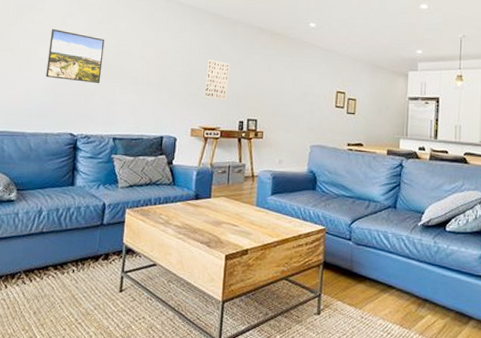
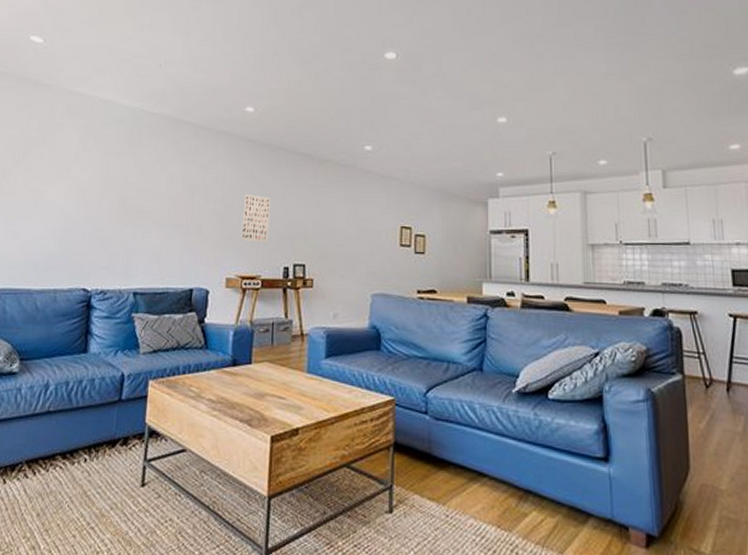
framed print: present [46,28,105,84] -> none [55,165,124,228]

